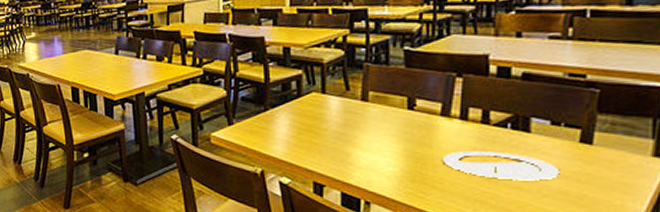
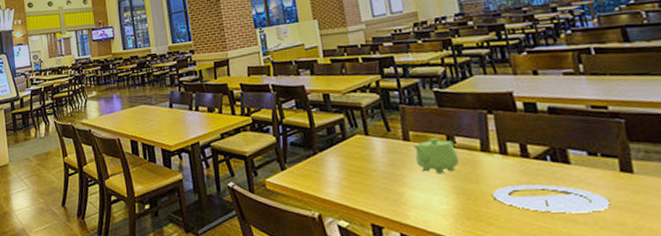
teapot: none [370,100,416,137] -> present [412,138,460,174]

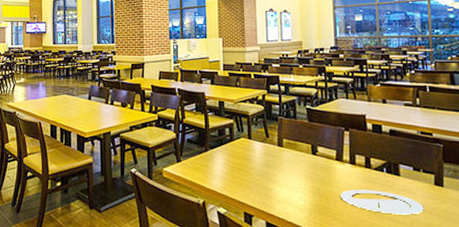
teapot: present [412,138,460,174] -> none [285,146,319,176]

